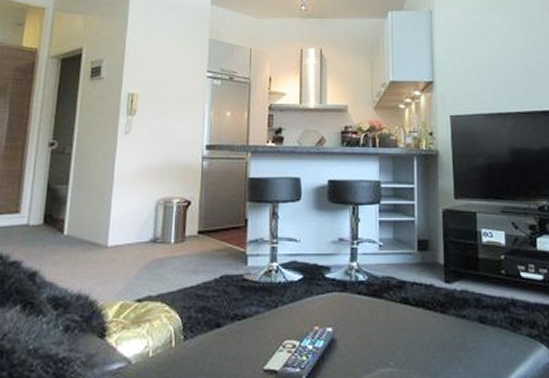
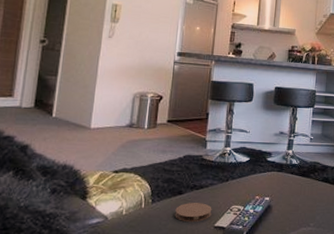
coaster: none [213,338,259,365] -> present [175,203,212,223]

